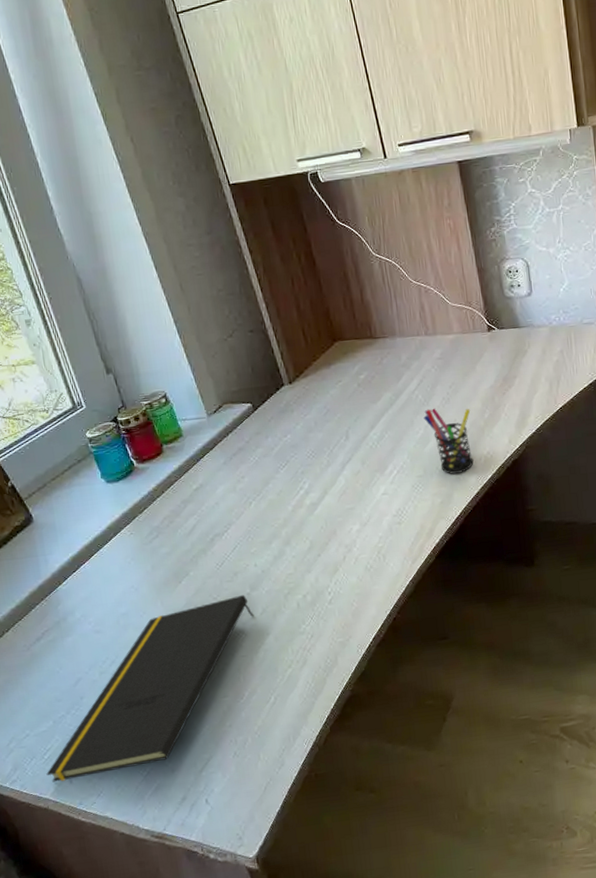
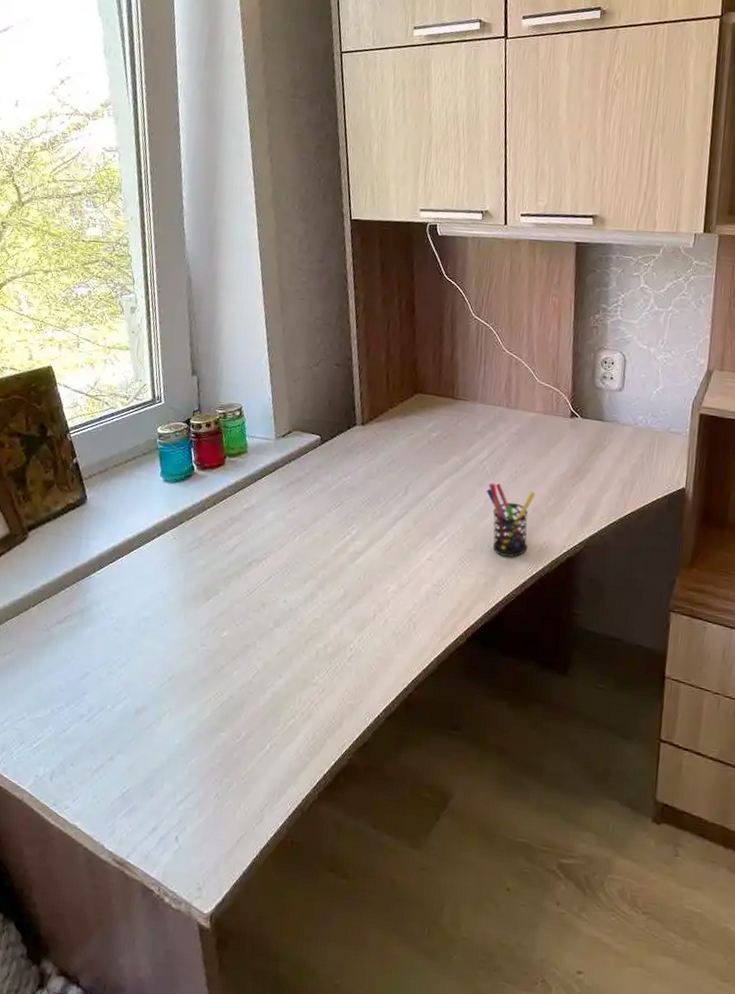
notepad: present [46,594,255,783] -> none [30,628,272,782]

